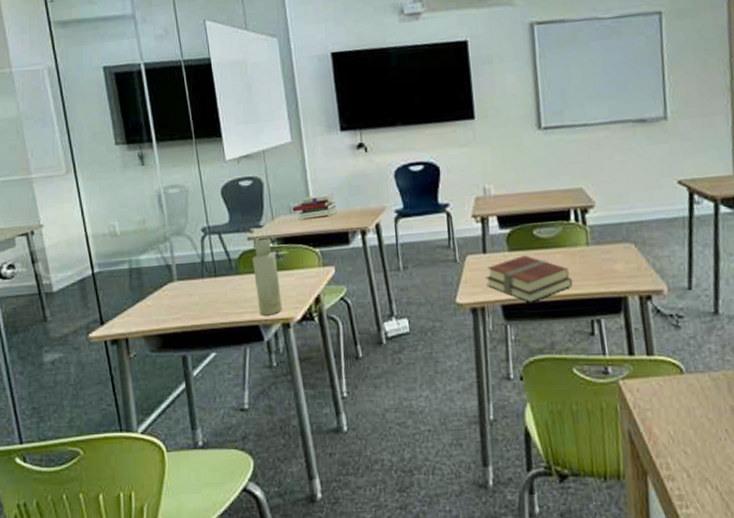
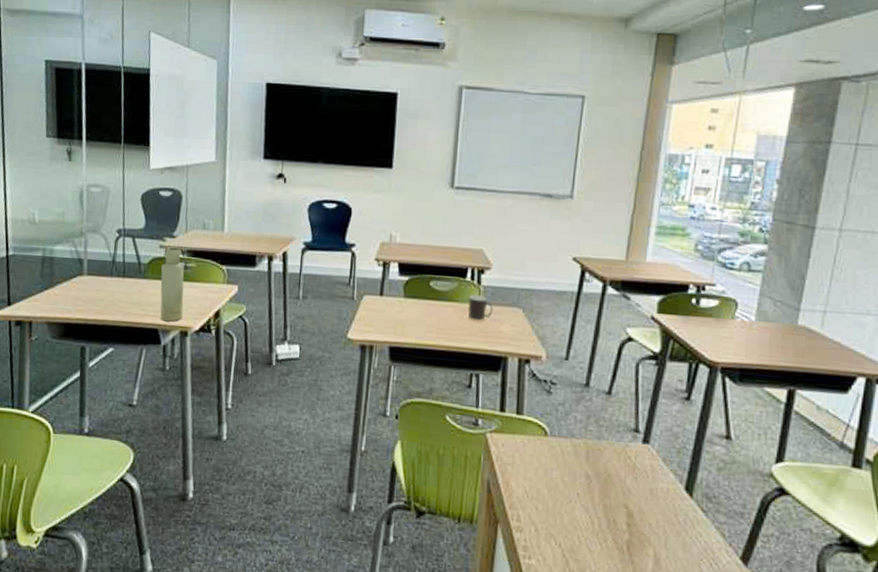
books: present [292,193,337,220] -> none [206,215,249,238]
books: present [486,255,573,303] -> none [378,304,460,349]
mug: none [575,236,604,265] -> present [467,295,493,322]

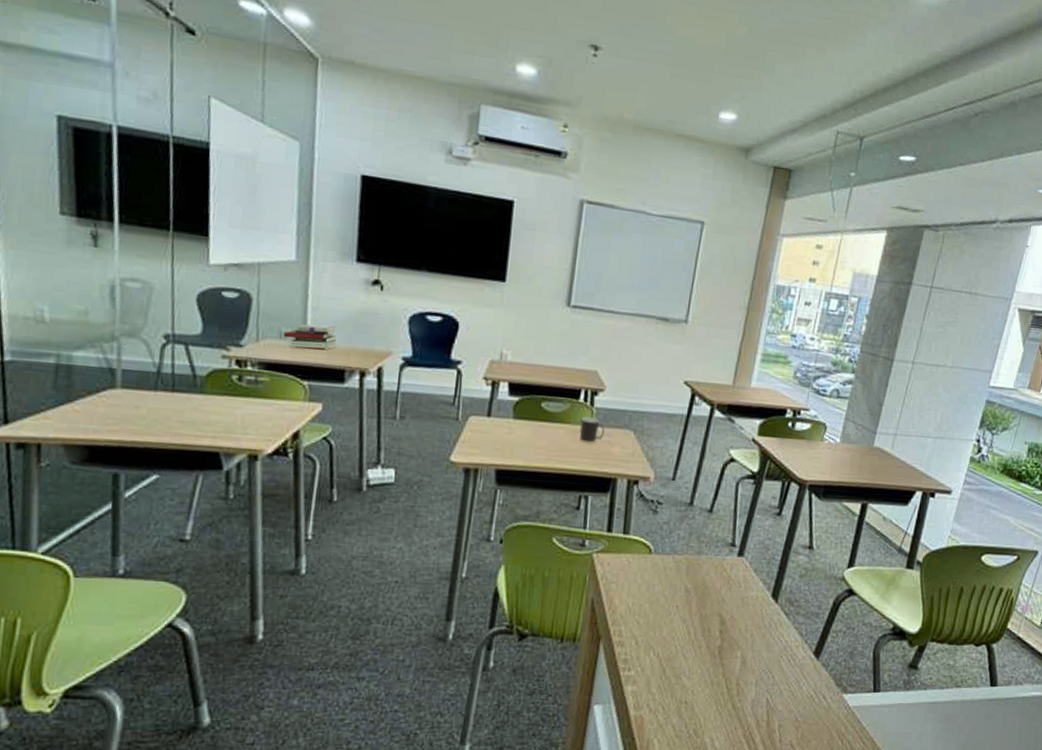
bottle: present [160,245,185,322] -> none [222,355,254,444]
books: none [206,215,249,238] -> present [283,324,337,351]

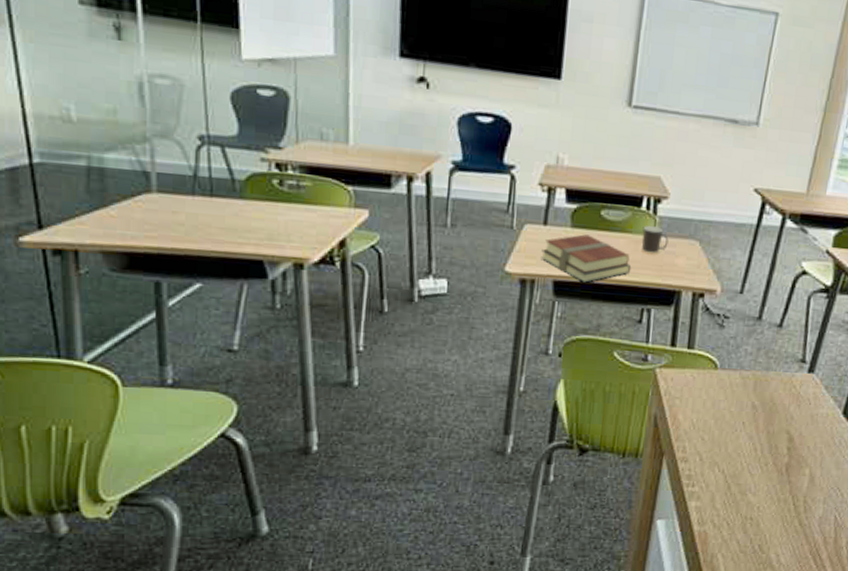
books: present [283,324,337,351] -> none [324,125,382,154]
books: none [484,425,570,471] -> present [541,234,632,283]

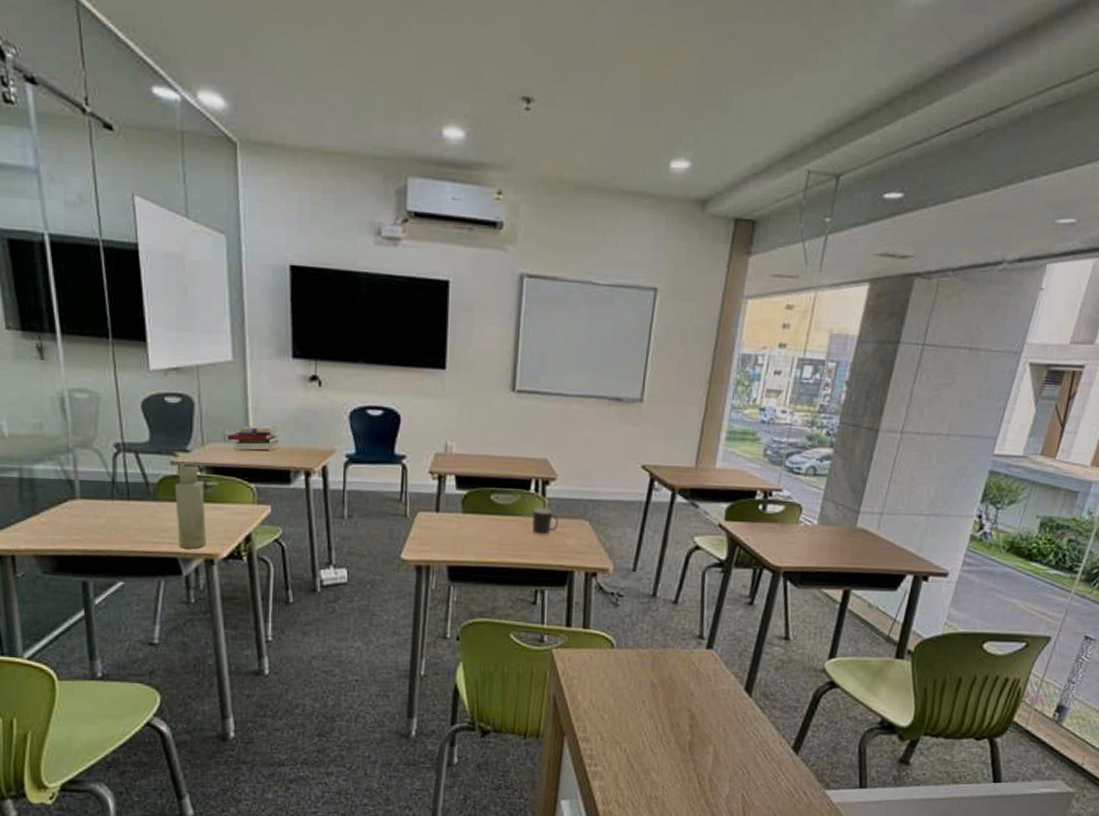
bottle: none [264,158,297,252] -> present [175,460,206,549]
books: none [324,125,382,154] -> present [227,425,280,452]
books: present [541,234,632,283] -> none [435,519,523,567]

